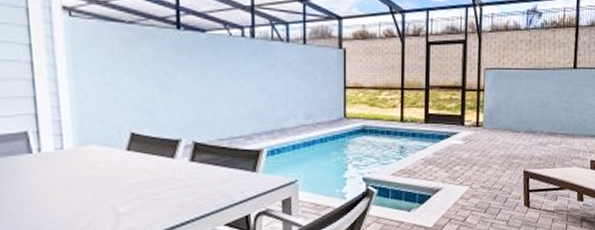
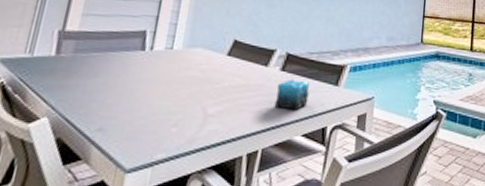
candle: none [188,169,226,201] -> present [274,79,310,110]

